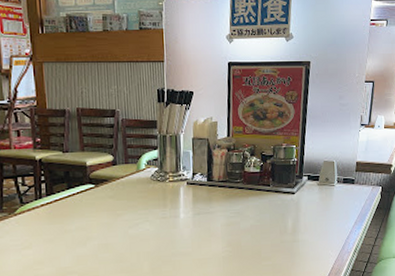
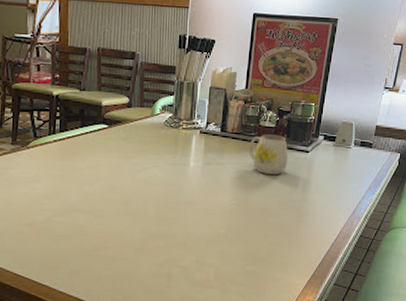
mug: none [236,179,276,219] -> present [249,134,289,174]

